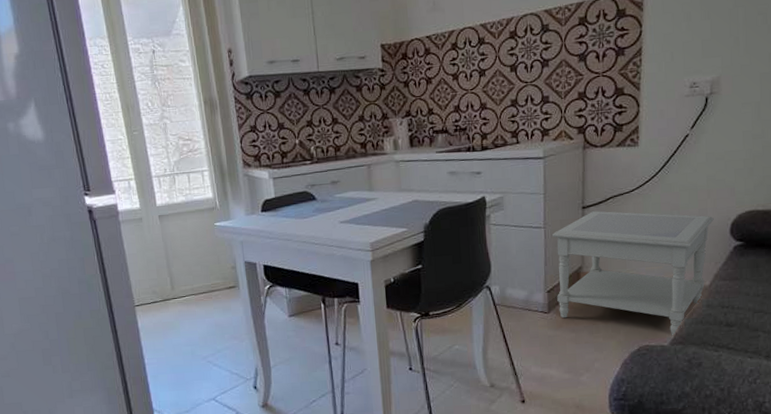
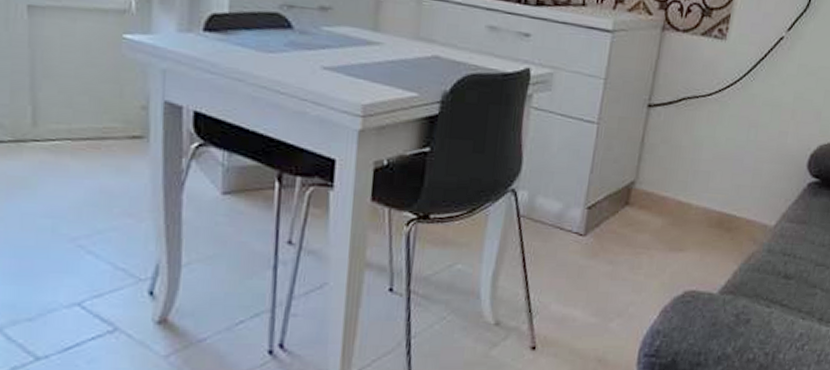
side table: present [551,211,714,337] -> none [598,112,793,285]

